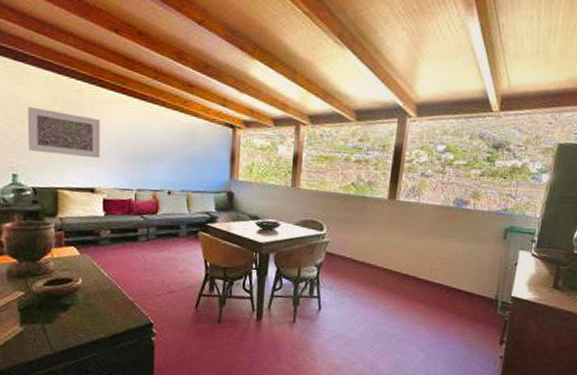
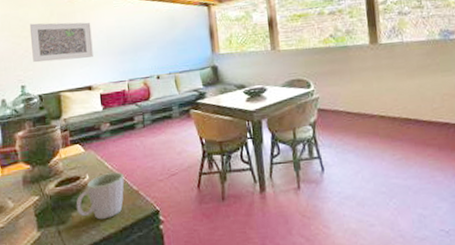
mug: none [65,280,120,324] -> present [76,172,125,220]

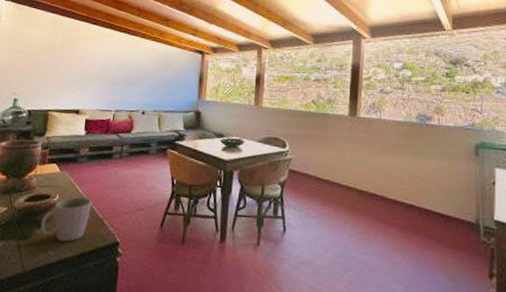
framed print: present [29,22,93,63] -> none [30,42,91,83]

